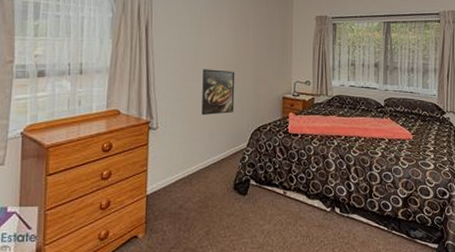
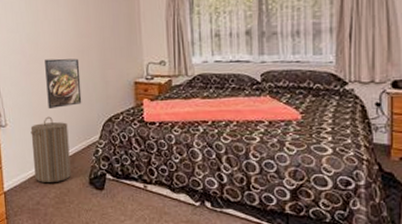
laundry hamper: none [181,122,219,186] -> present [30,116,71,182]

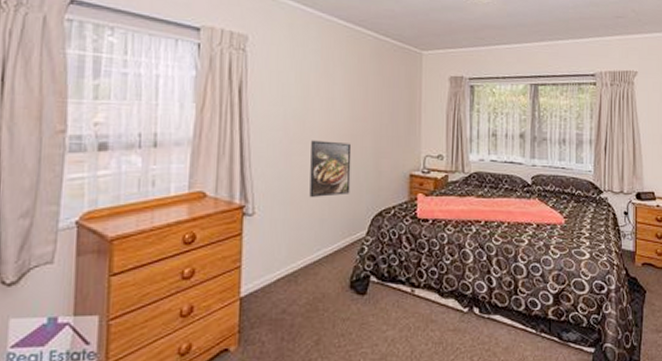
laundry hamper: present [30,116,71,182] -> none [284,206,331,286]

